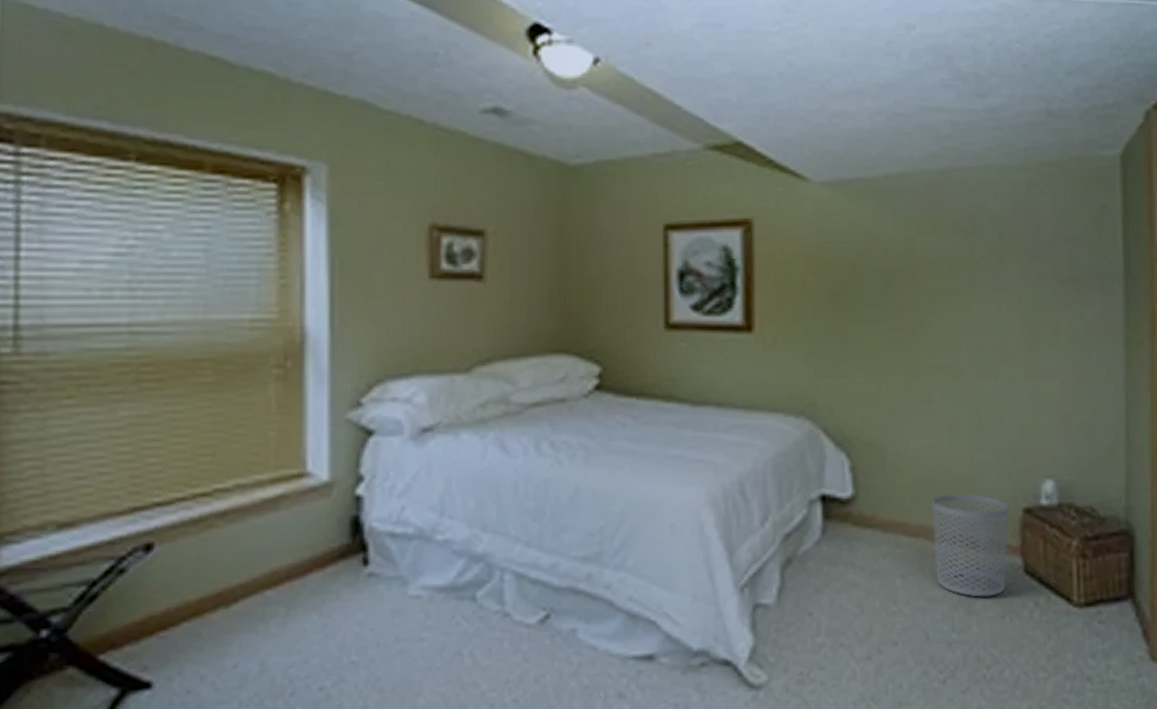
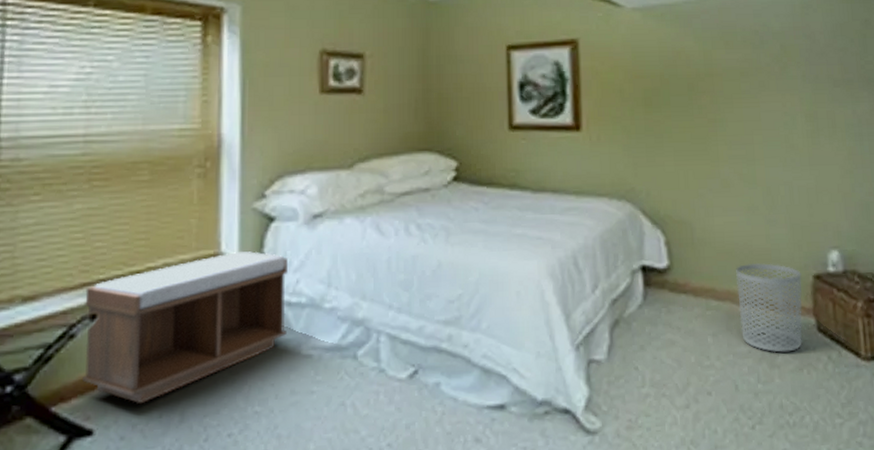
bench: none [137,471,390,652] -> present [82,251,288,404]

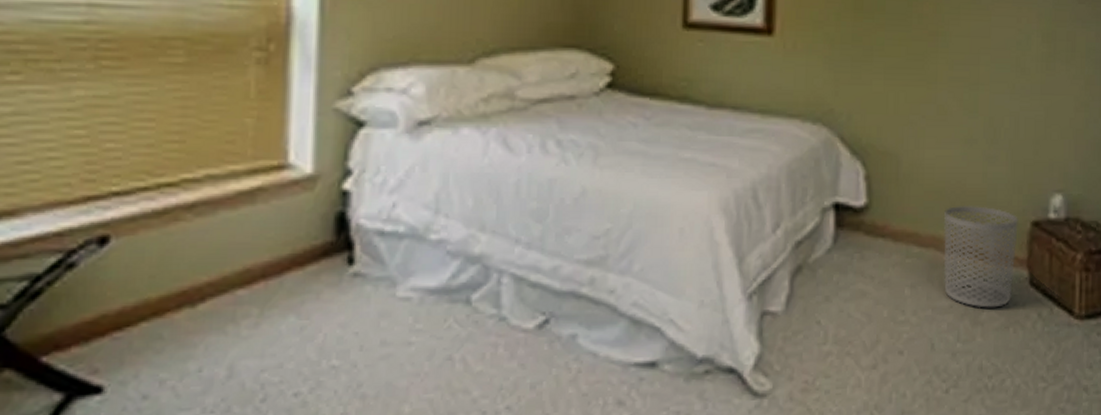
bench: present [82,251,288,404] -> none [87,164,381,355]

